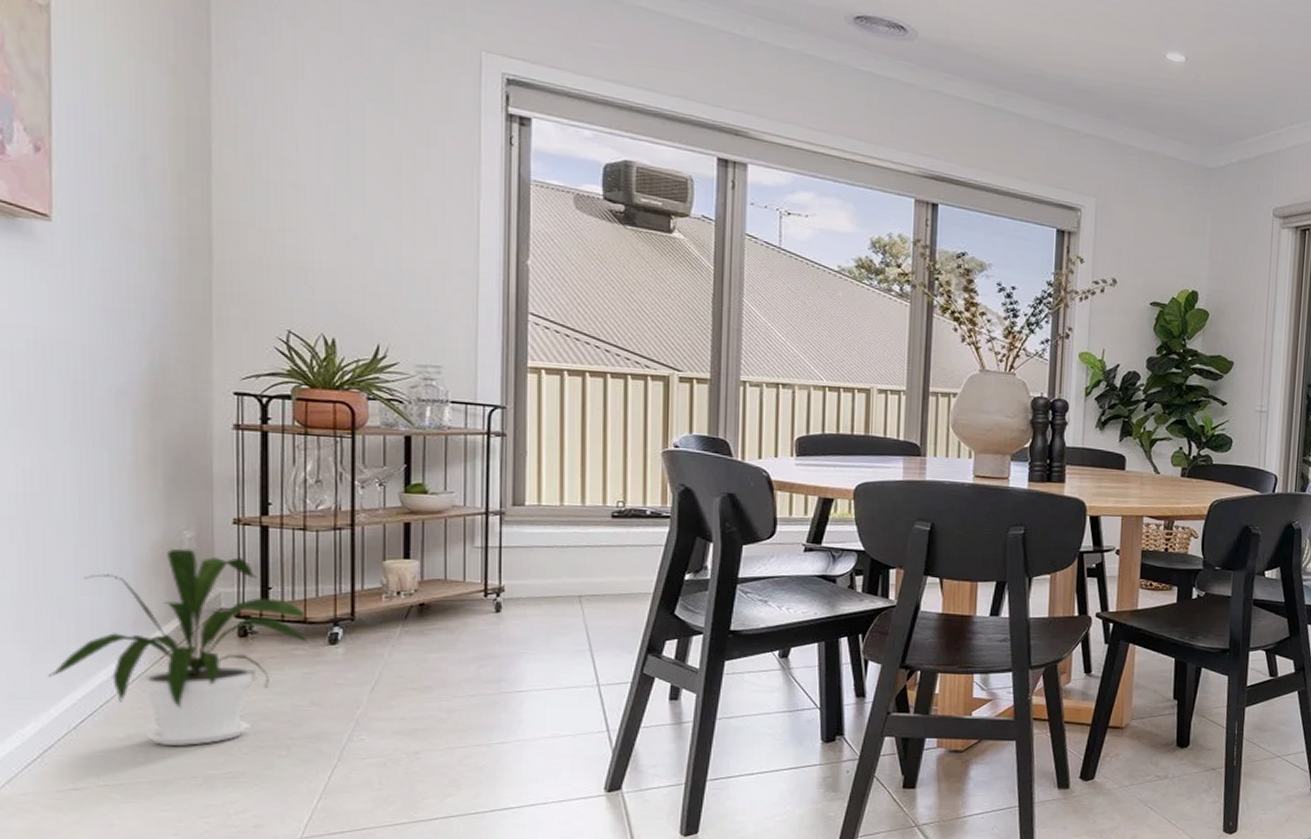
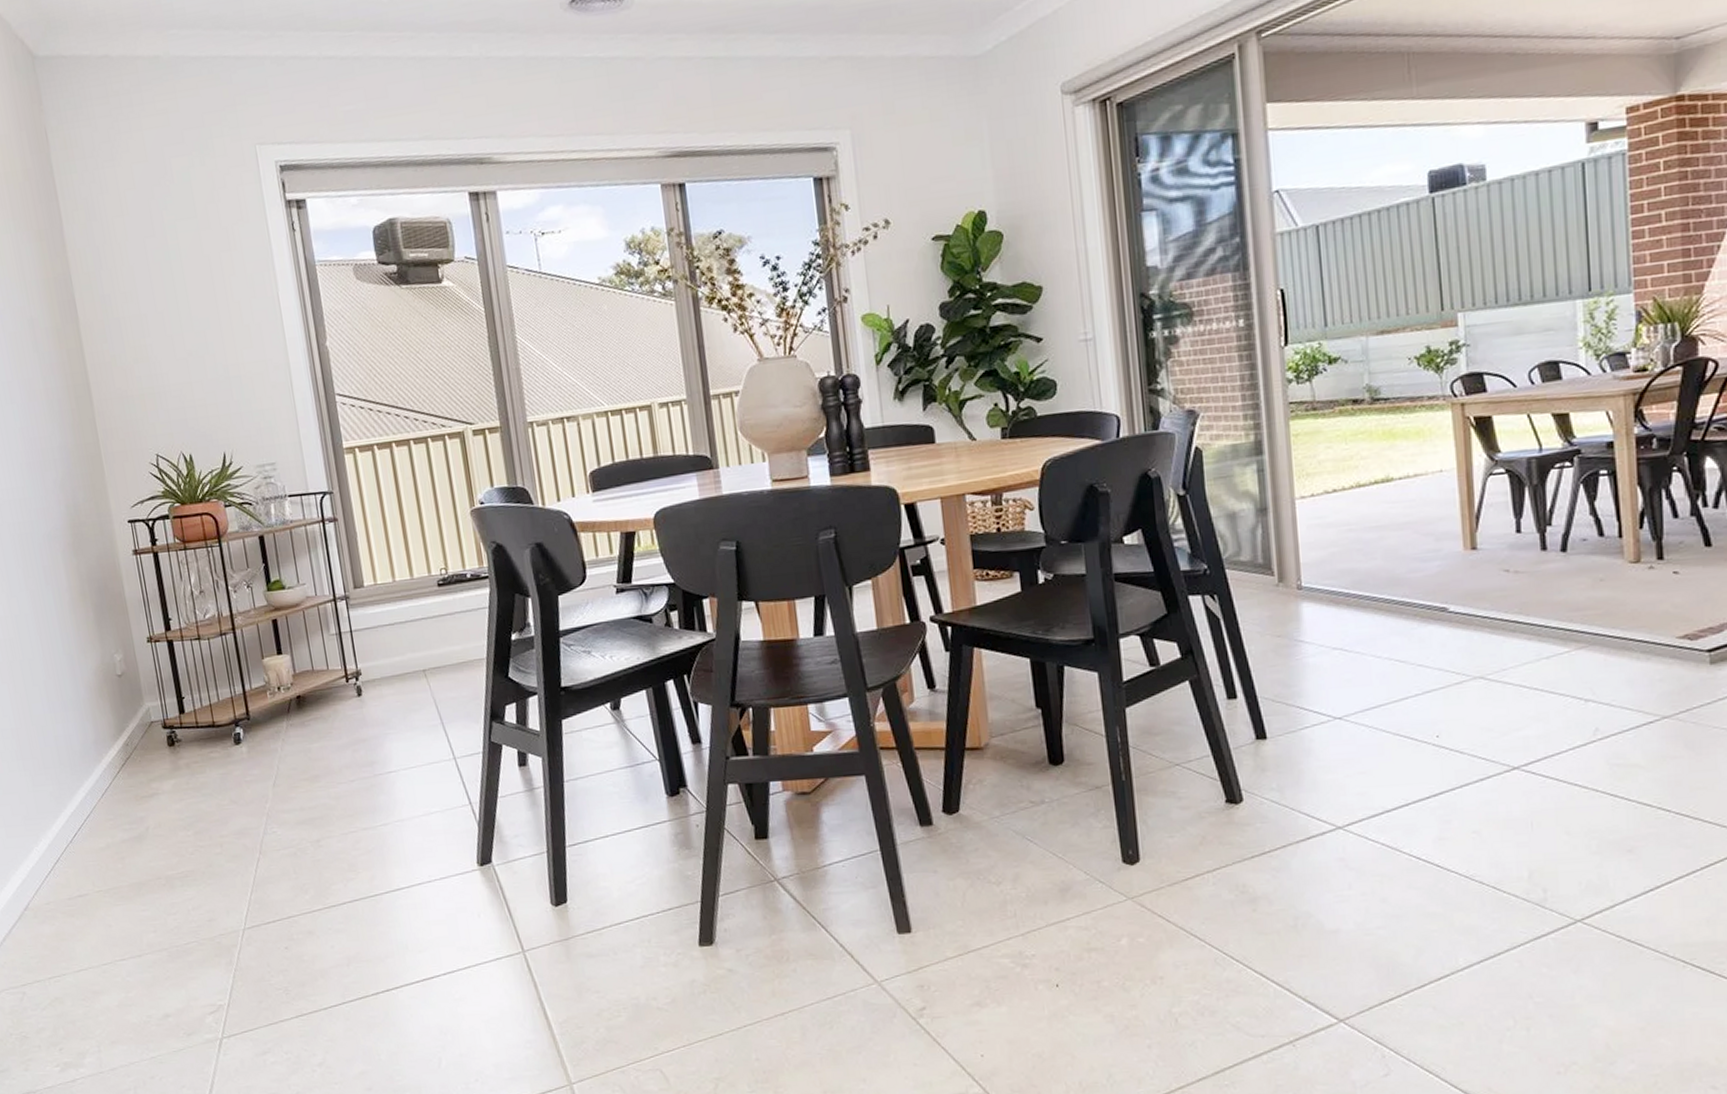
house plant: present [49,548,308,746] -> none [46,670,220,851]

